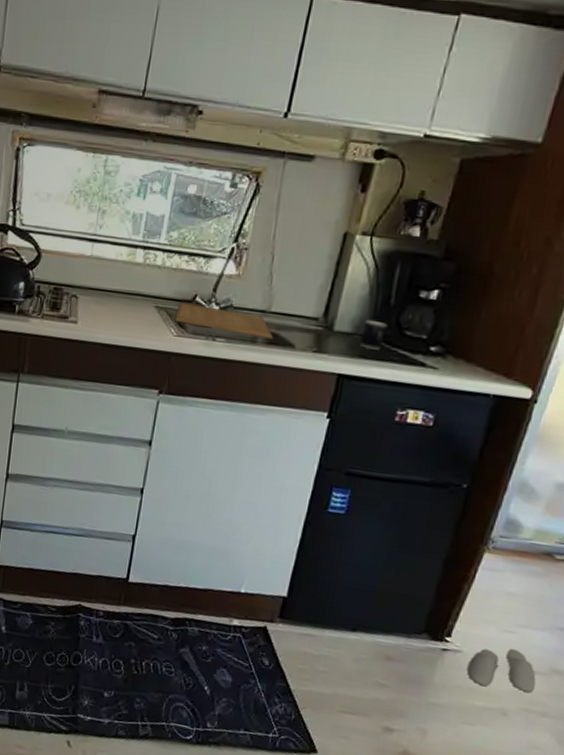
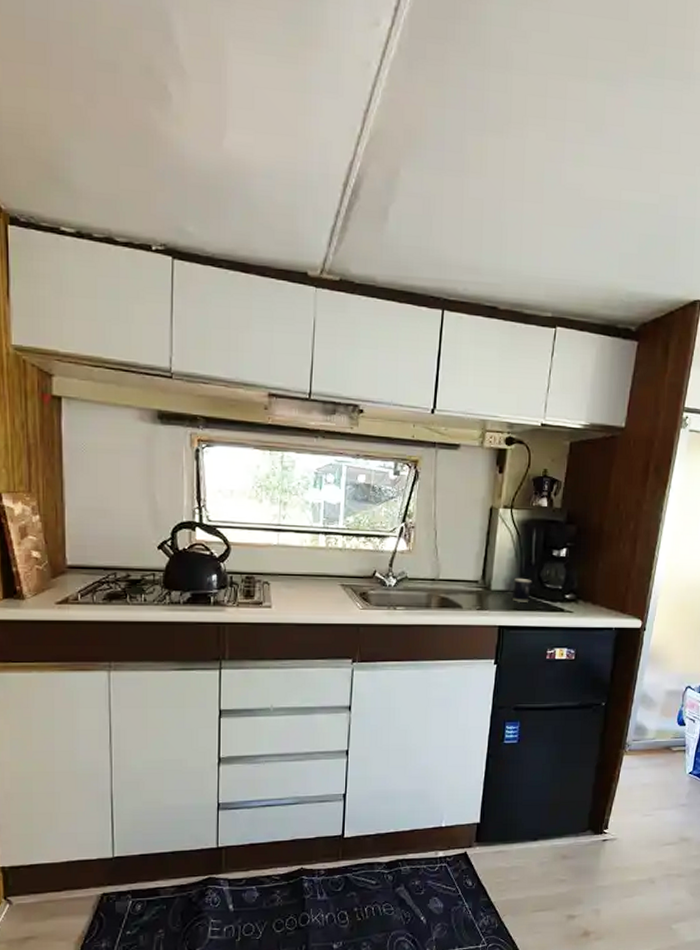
chopping board: present [174,302,273,340] -> none [359,578,444,603]
slippers: present [466,648,536,694] -> none [622,828,672,864]

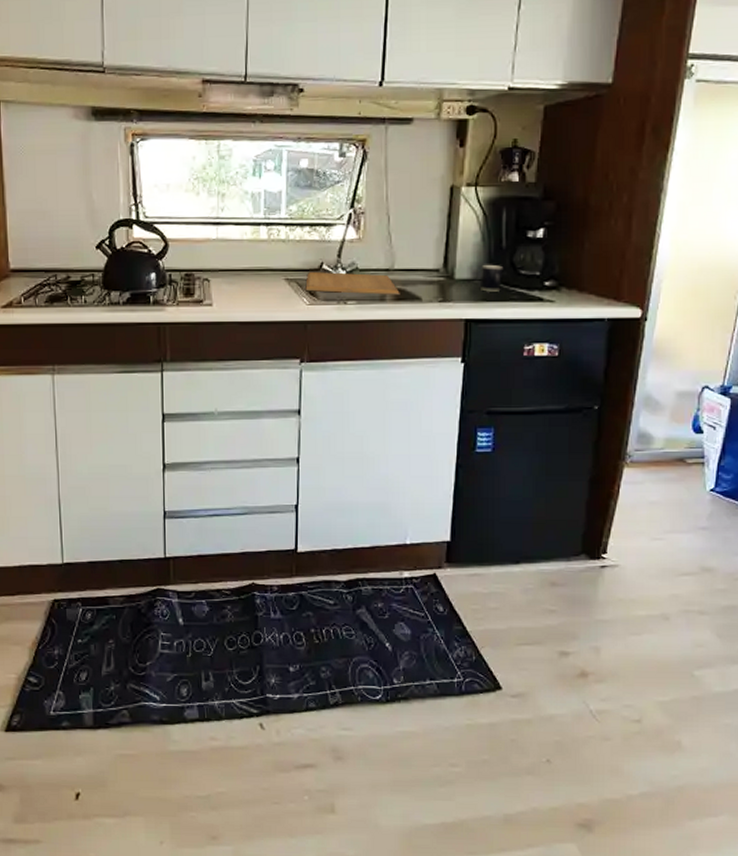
chopping board: none [359,578,444,603] -> present [305,271,400,296]

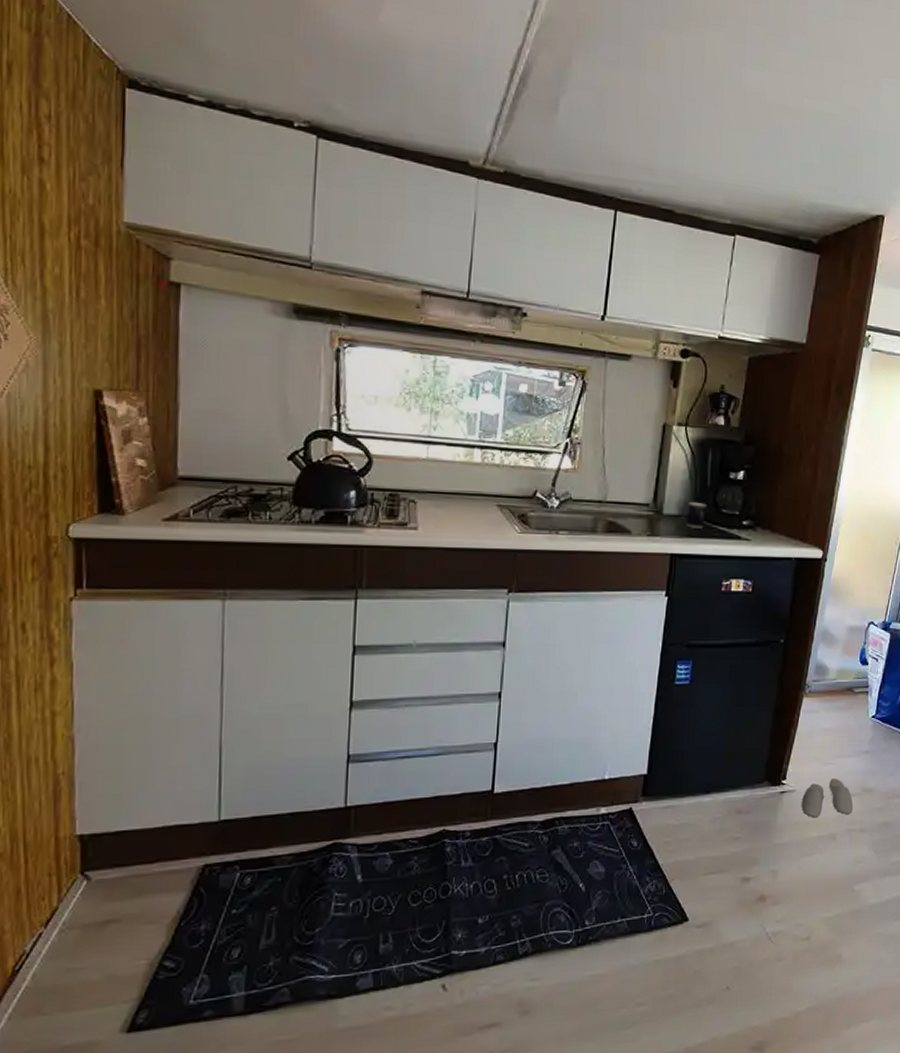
chopping board: present [305,271,400,296] -> none [517,498,611,528]
slippers: none [625,554,690,596] -> present [801,777,854,818]

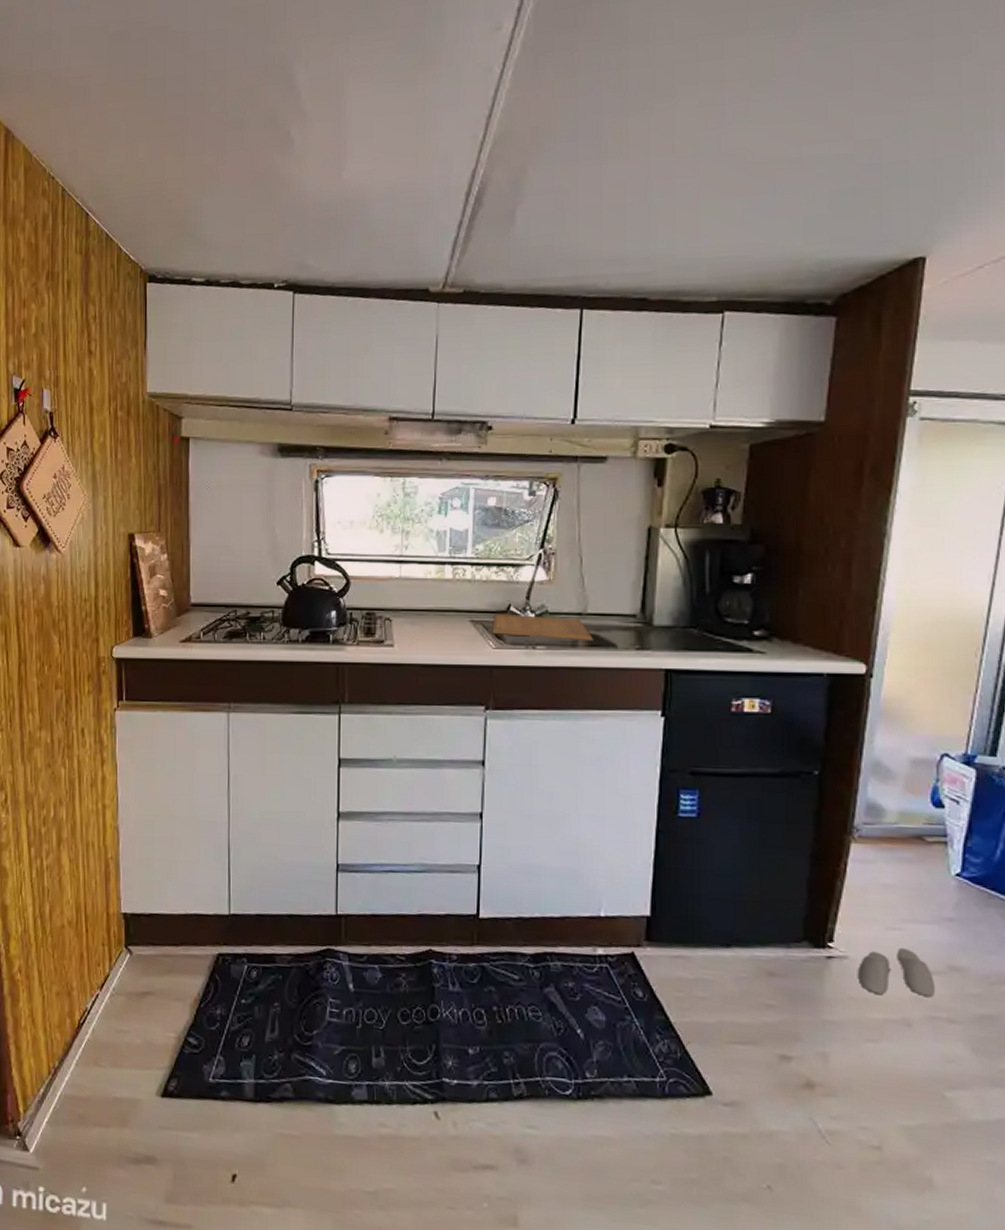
chopping board: none [517,498,611,528] -> present [492,613,593,642]
mug: present [685,501,708,528] -> none [680,610,708,641]

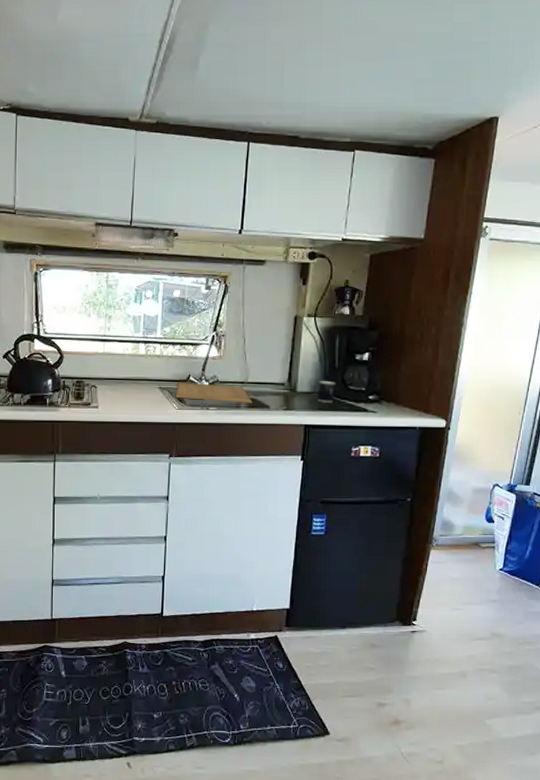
mug: none [680,610,708,641] -> present [317,380,336,403]
slippers: present [857,947,936,998] -> none [431,622,483,657]

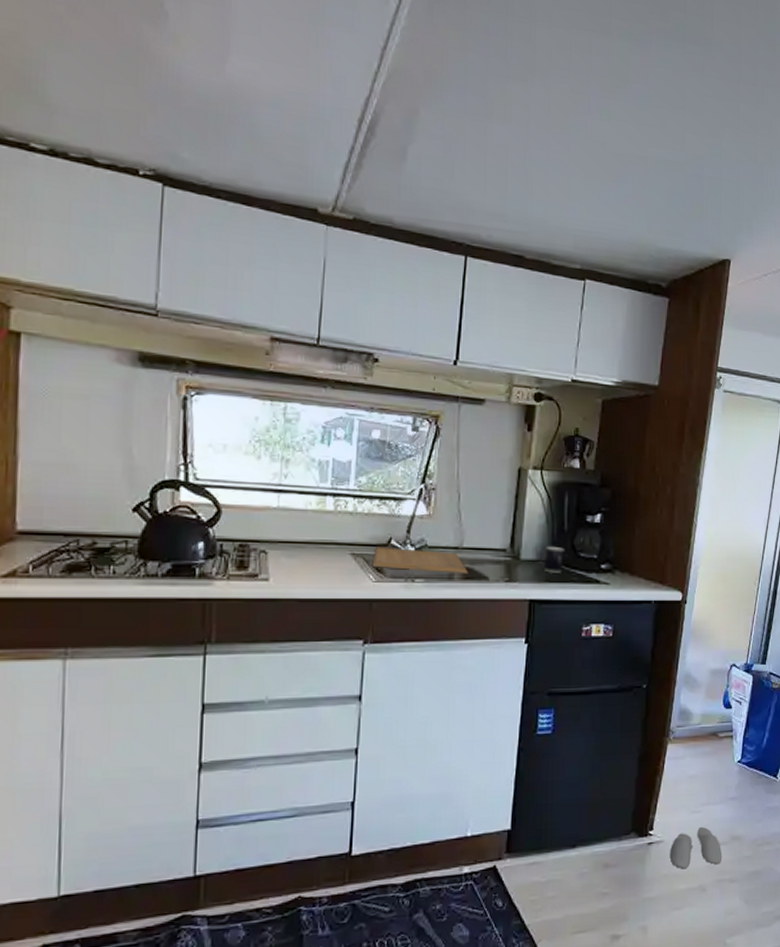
slippers: none [431,622,483,657] -> present [669,826,723,869]

